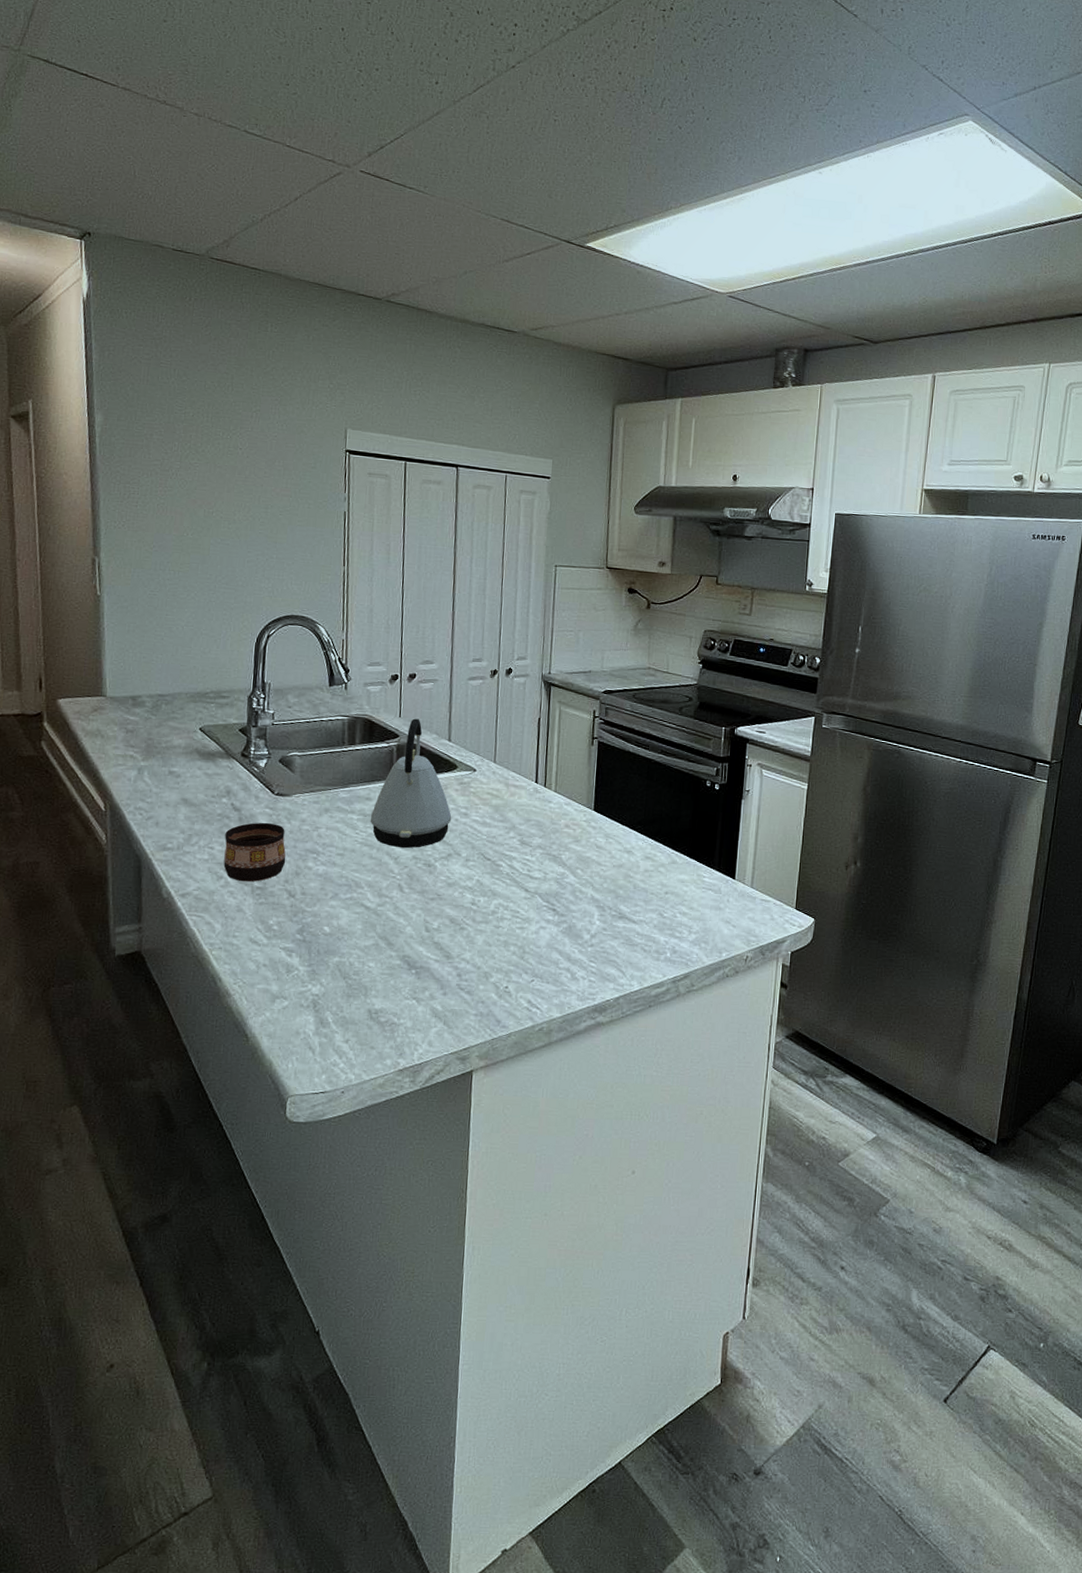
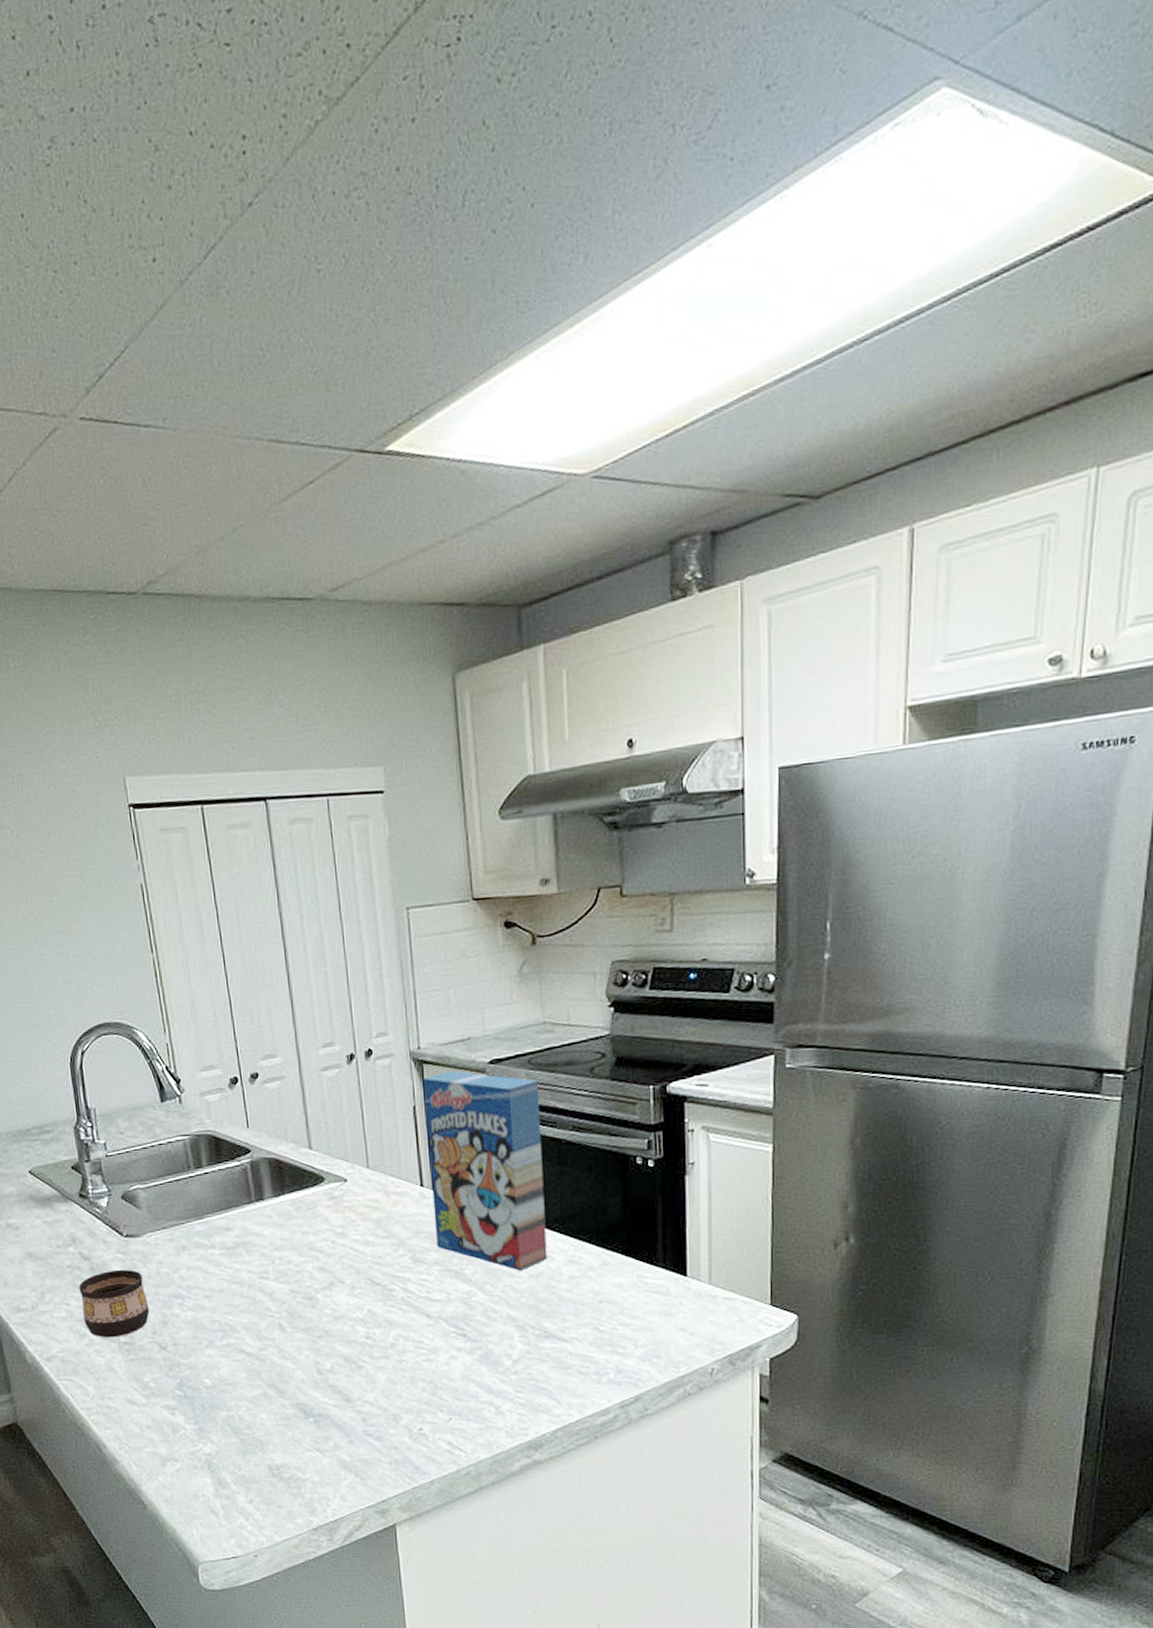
kettle: present [370,718,452,849] -> none [233,1127,328,1282]
cereal box: none [542,694,639,861] -> present [422,1070,547,1271]

